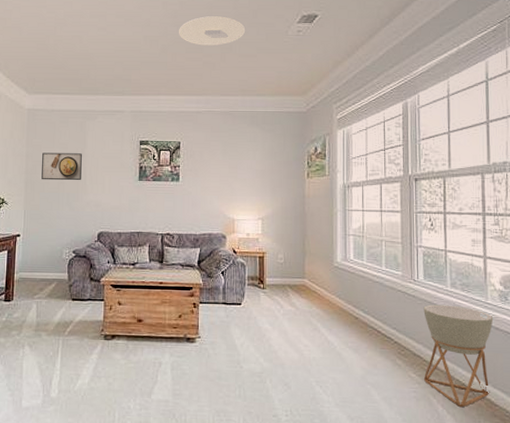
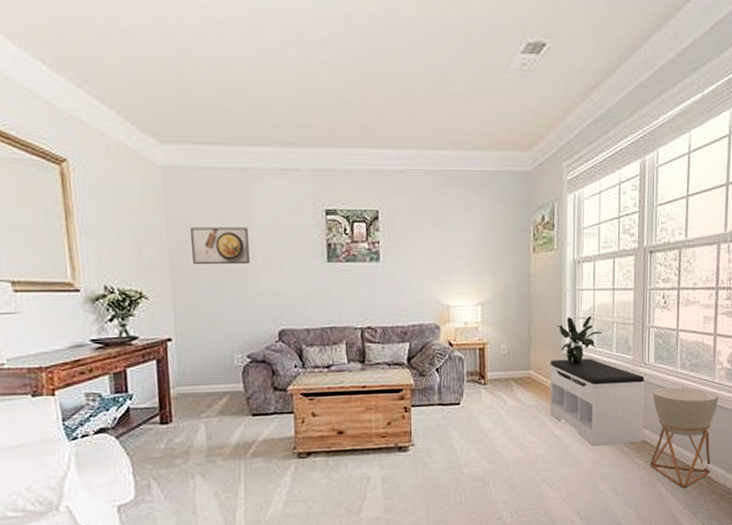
ceiling light: present [179,16,246,46] -> none [369,38,457,81]
bench: none [322,271,416,356] -> present [549,358,645,446]
potted plant: none [328,233,372,276] -> present [556,315,602,364]

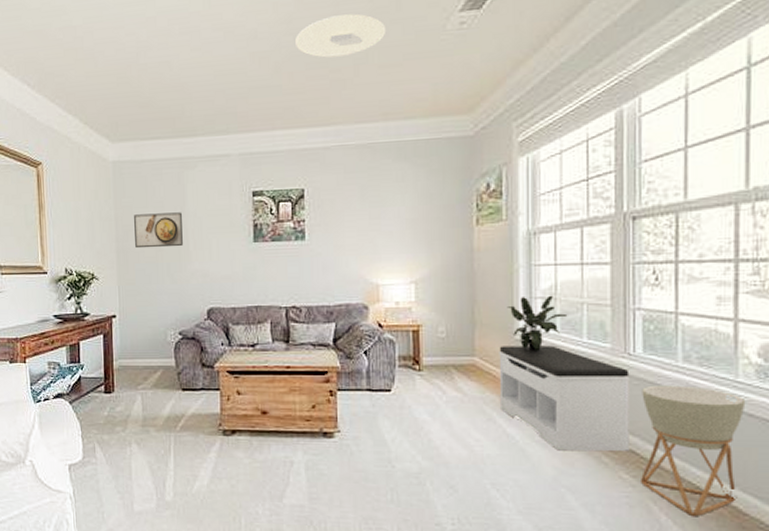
ceiling light: none [369,38,457,81] -> present [296,13,387,58]

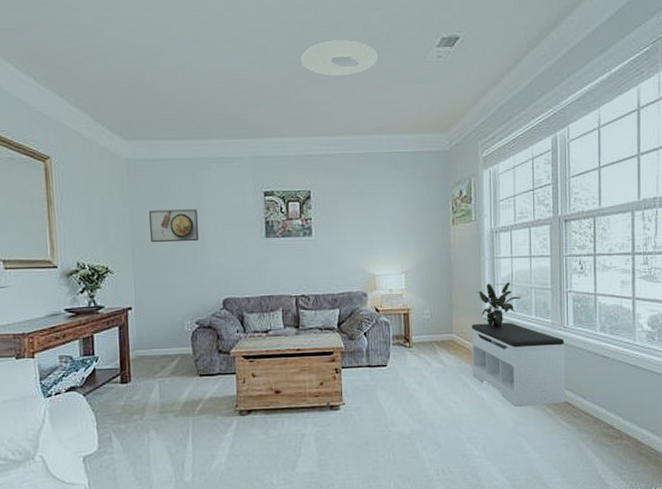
planter: present [641,385,746,517] -> none [573,349,641,450]

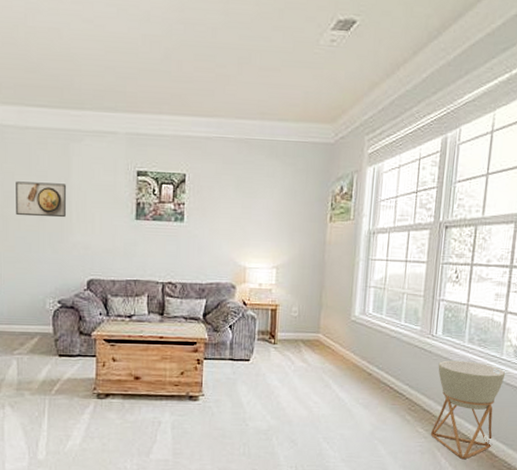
ceiling light: present [301,40,379,76] -> none [186,12,269,54]
bench: present [471,322,565,407] -> none [335,325,432,412]
potted plant: present [476,282,521,328] -> none [347,285,392,331]
planter: none [573,349,641,450] -> present [431,360,506,460]

